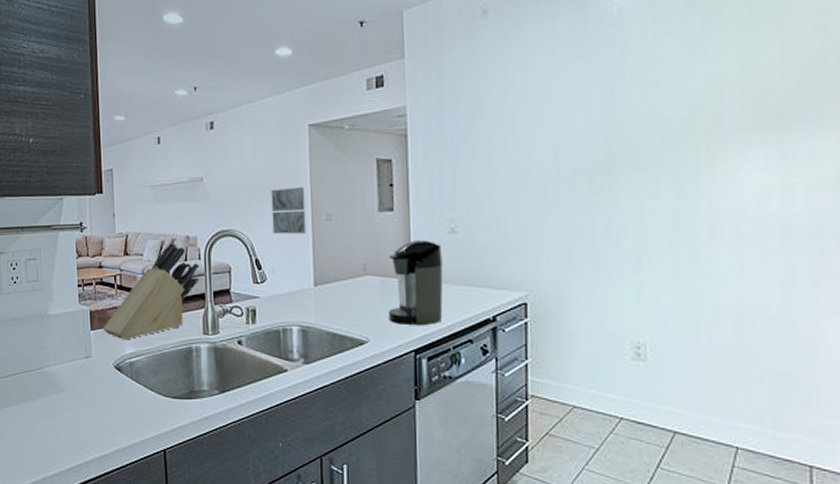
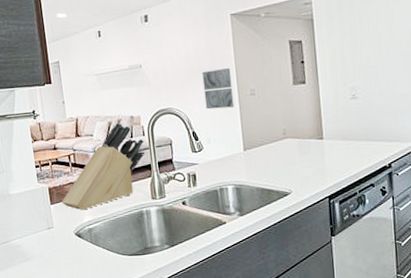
coffee maker: present [387,240,443,326] -> none [304,106,350,177]

